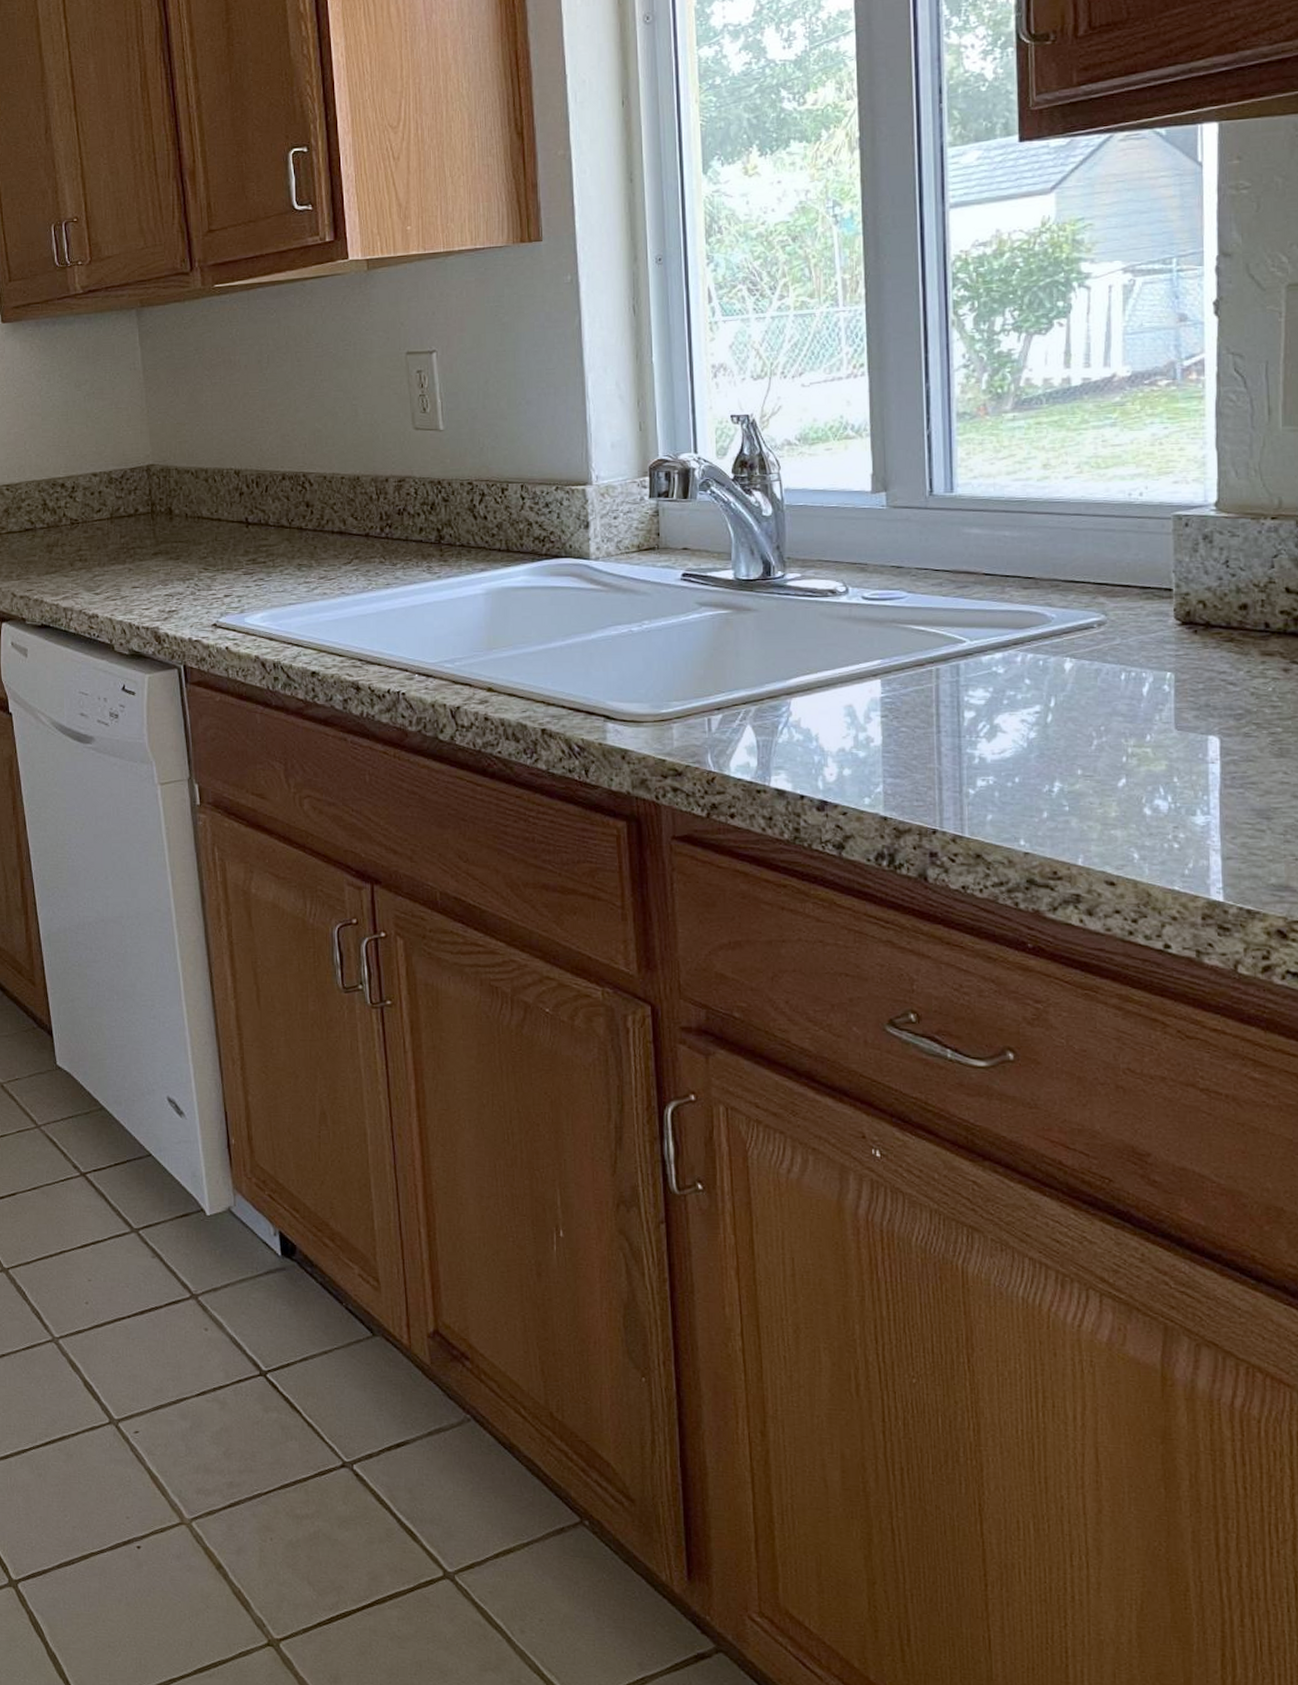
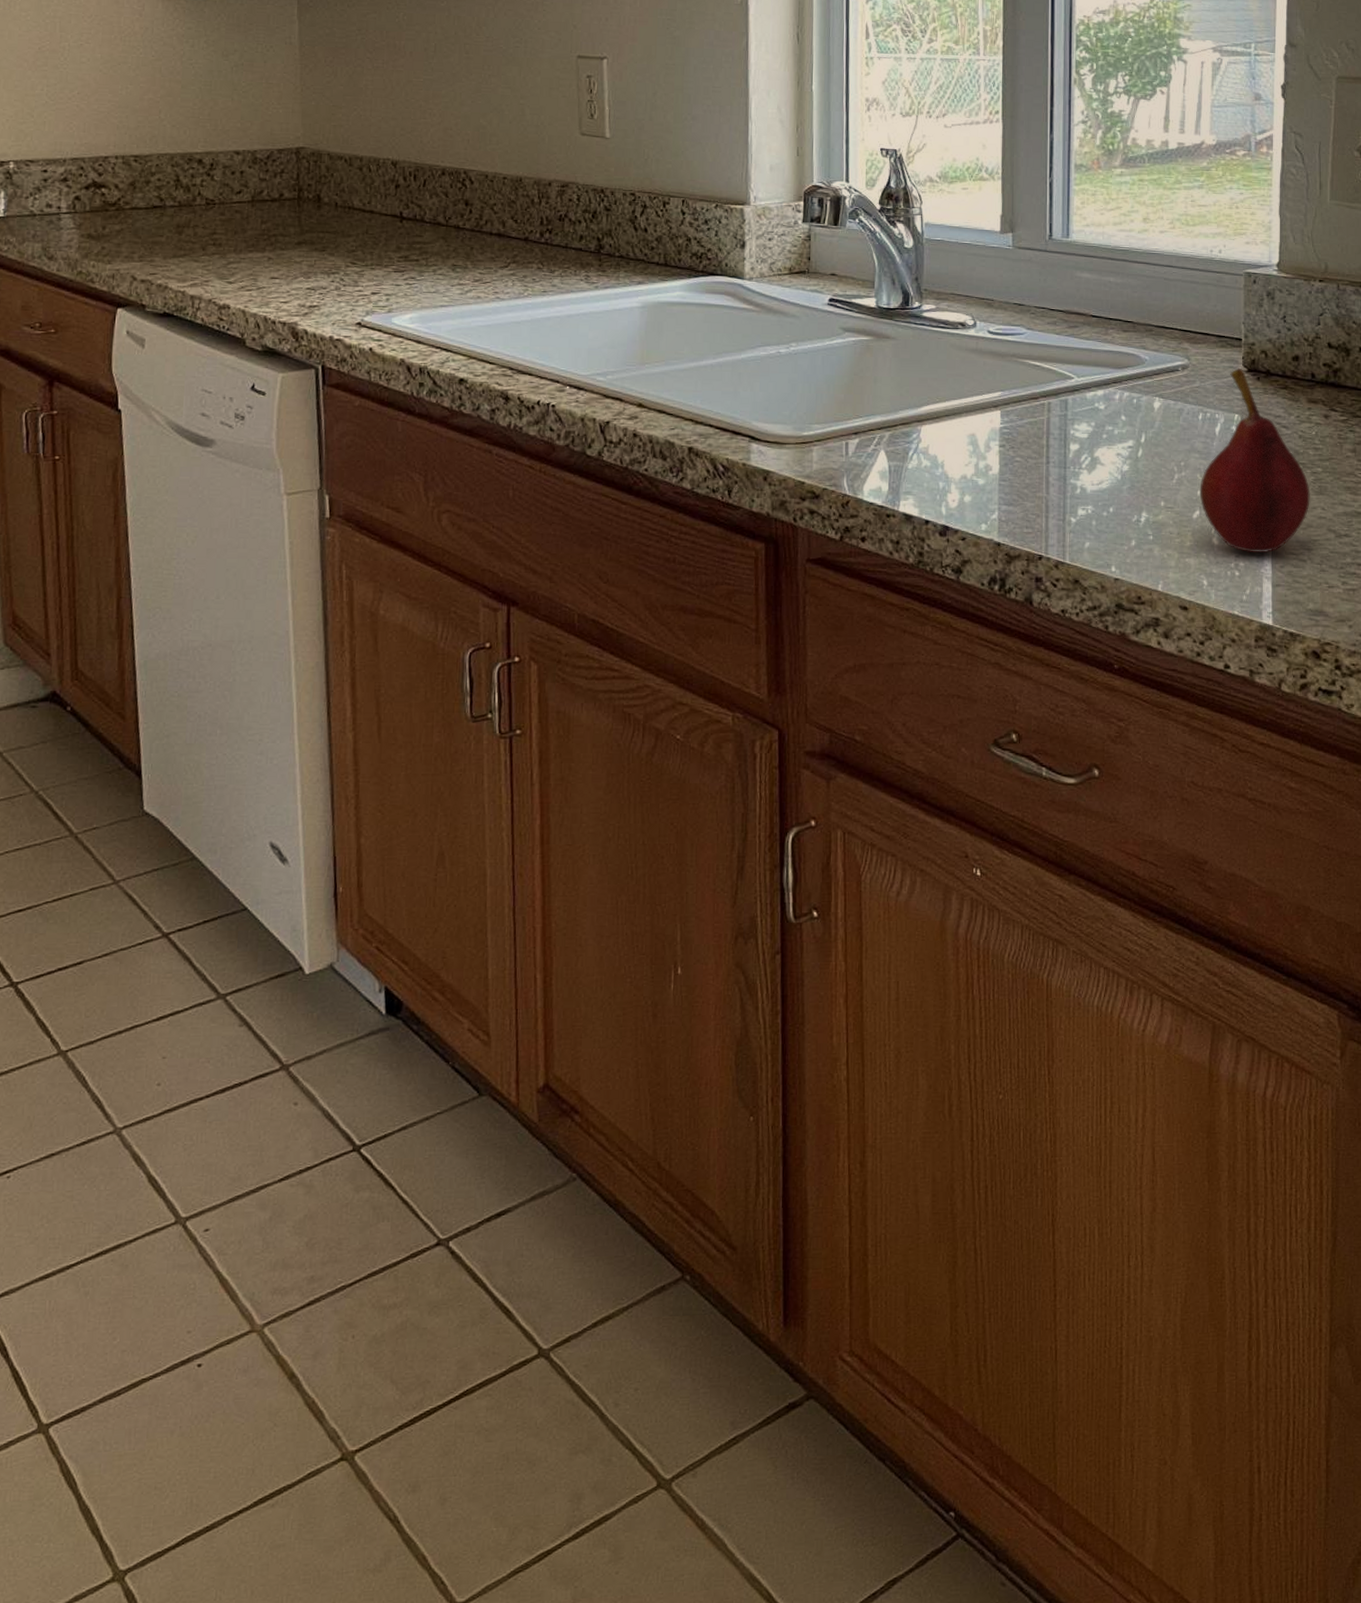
fruit: none [1125,620,1268,824] -> present [1199,367,1310,554]

